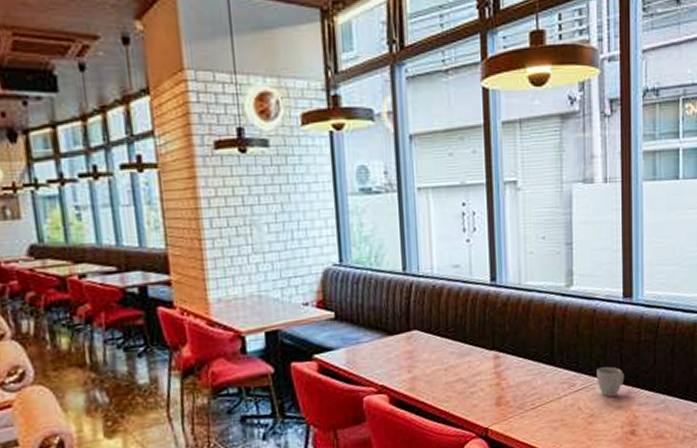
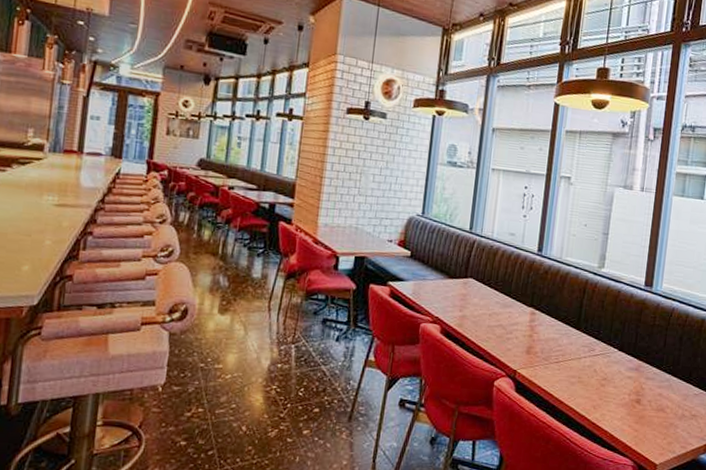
mug: present [597,366,625,398] -> none [613,340,638,368]

